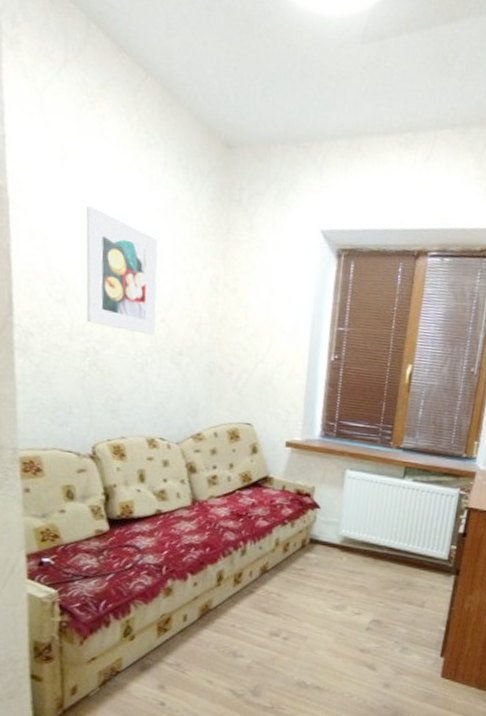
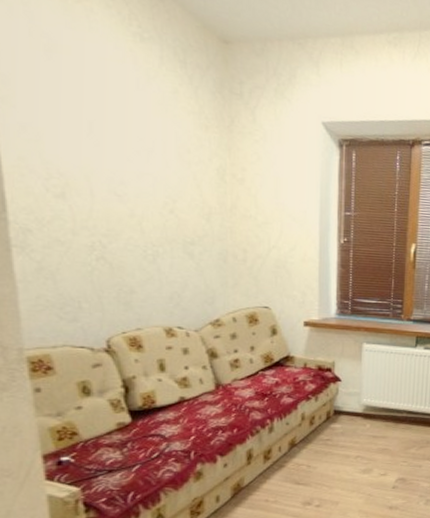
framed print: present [86,205,159,336] -> none [81,98,165,227]

